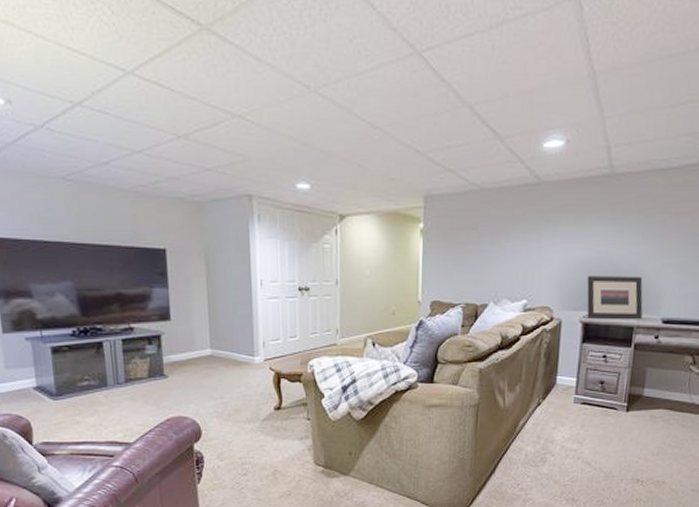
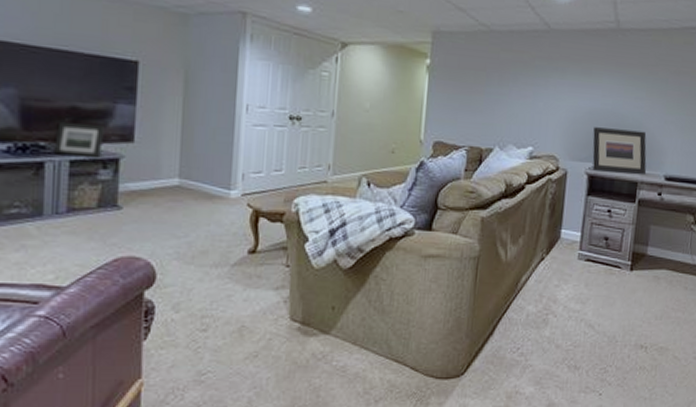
picture frame: none [108,308,146,336] -> present [54,123,104,159]

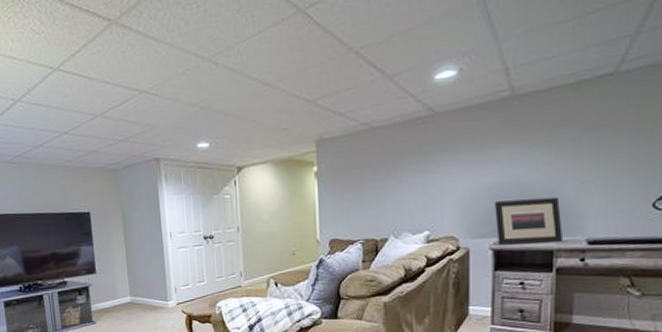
picture frame: present [54,123,104,159] -> none [46,264,77,289]

